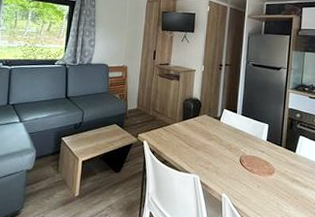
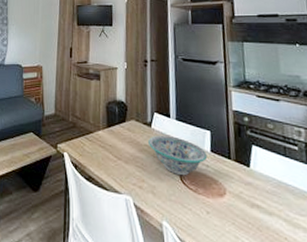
decorative bowl: none [217,128,264,160] -> present [148,136,208,176]

